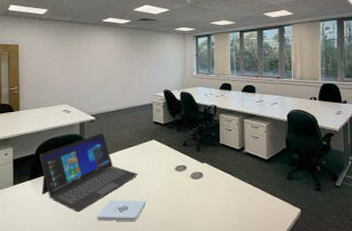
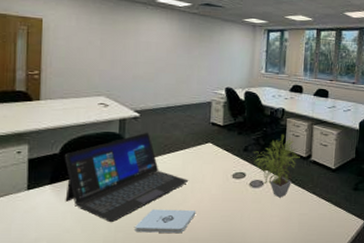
potted plant: none [192,129,234,188] -> present [254,134,300,198]

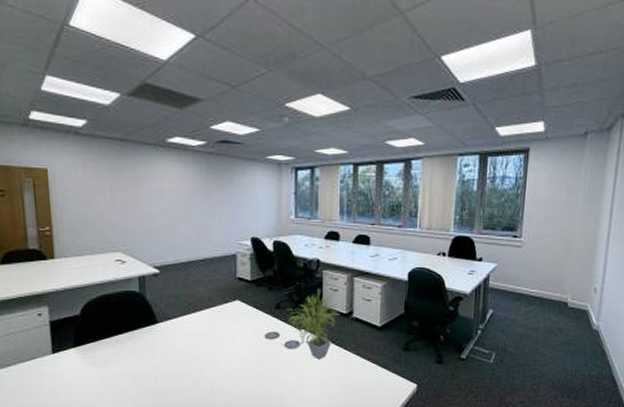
laptop: present [64,132,189,223] -> none [85,290,218,387]
notepad: present [135,209,196,234] -> none [165,373,228,398]

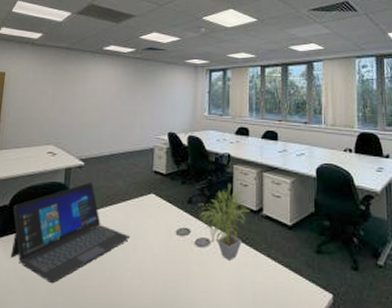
laptop: none [85,290,218,387] -> present [10,182,131,284]

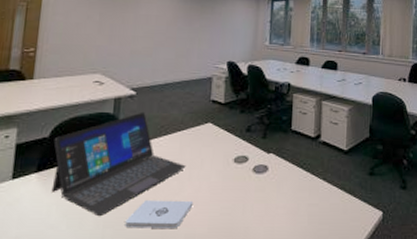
notepad: none [74,270,138,301] -> present [125,200,194,229]
potted plant: present [199,183,250,261] -> none [257,111,308,185]

